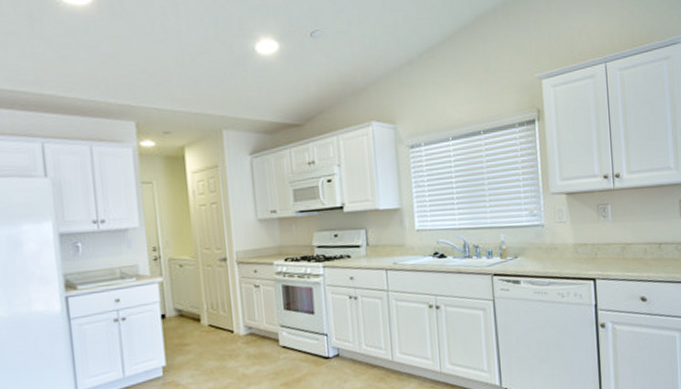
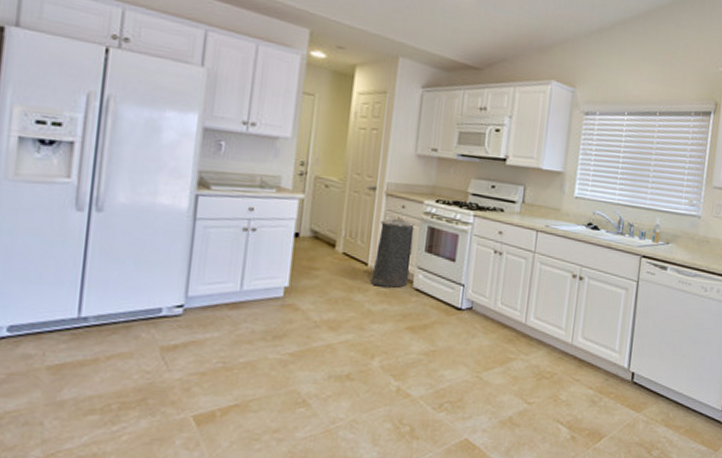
trash can: none [238,281,275,351] -> present [369,217,415,288]

